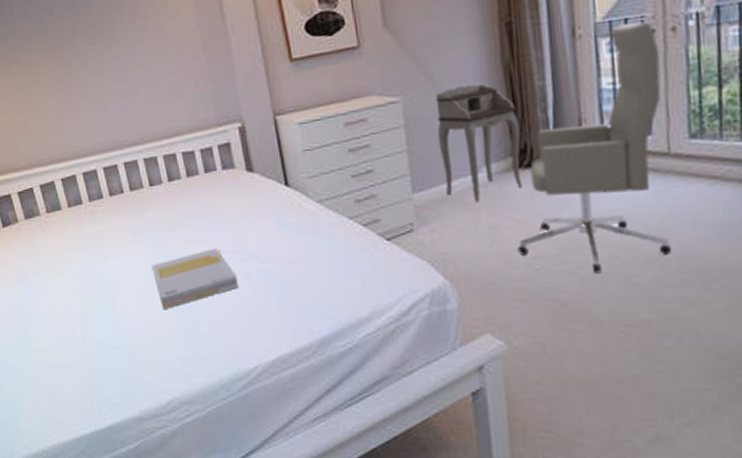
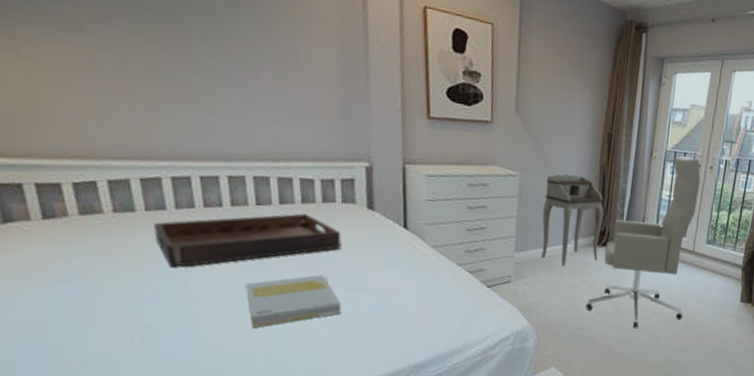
serving tray: none [76,187,229,257] -> present [154,213,341,267]

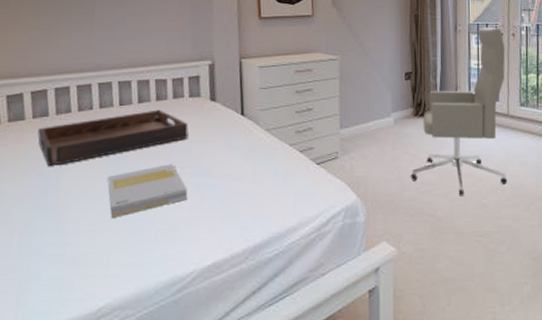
desk: present [541,174,604,266] -> none [362,54,418,138]

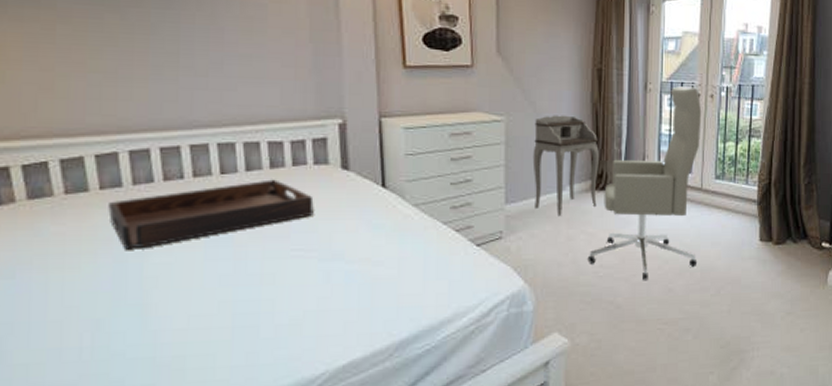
book: present [108,164,188,218] -> none [209,246,315,312]
desk: none [362,54,418,138] -> present [532,115,599,215]

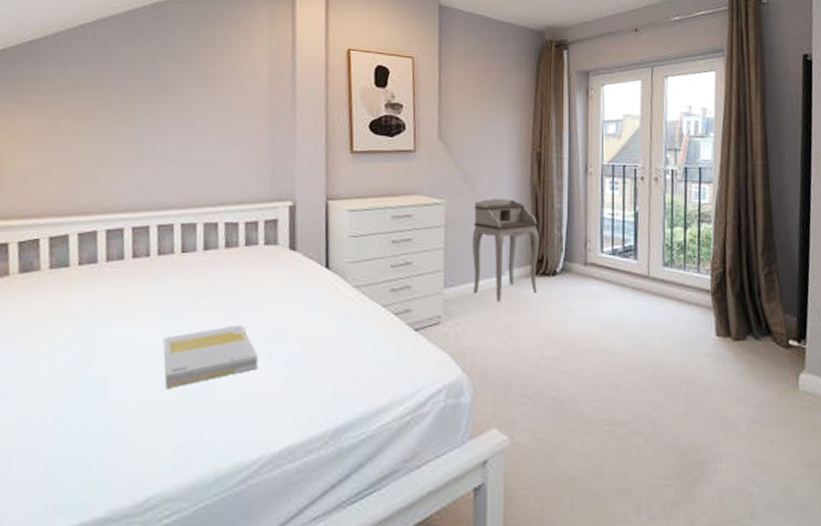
serving tray: present [108,179,314,250] -> none [83,258,262,323]
book: none [209,246,315,312] -> present [163,325,258,388]
office chair: present [587,86,702,281] -> none [528,169,647,376]

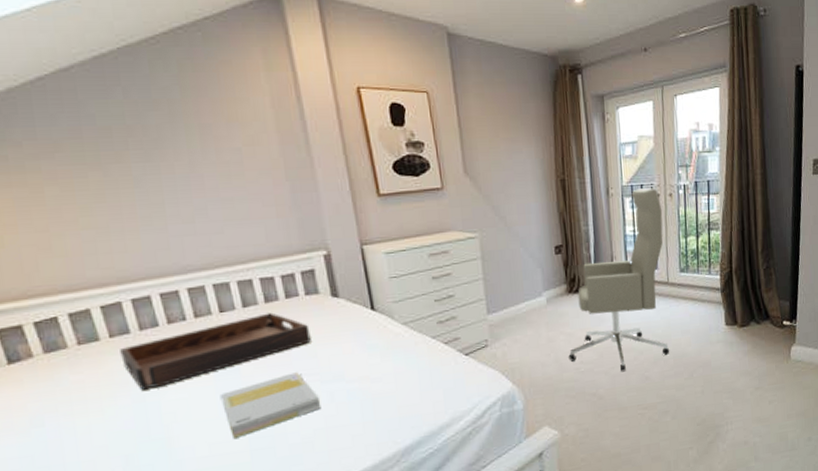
serving tray: none [83,258,262,323] -> present [120,312,311,390]
desk: present [472,198,539,301] -> none [506,226,572,320]
office chair: none [528,169,647,376] -> present [568,188,670,372]

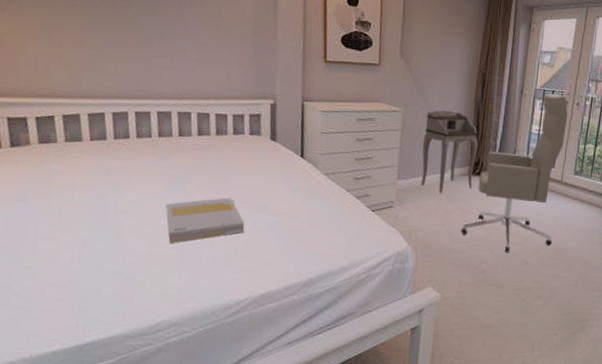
serving tray: present [120,312,311,390] -> none [95,143,248,189]
desk: none [506,226,572,320] -> present [421,110,479,193]

